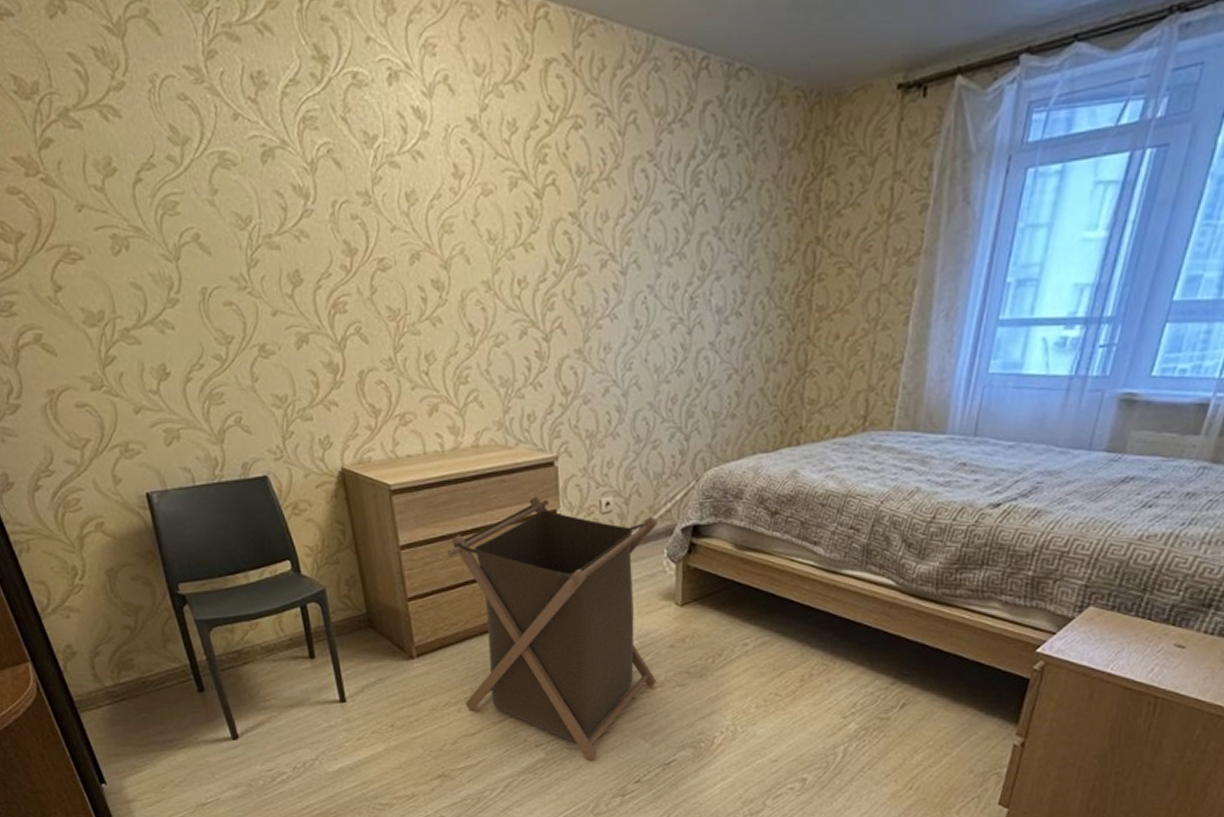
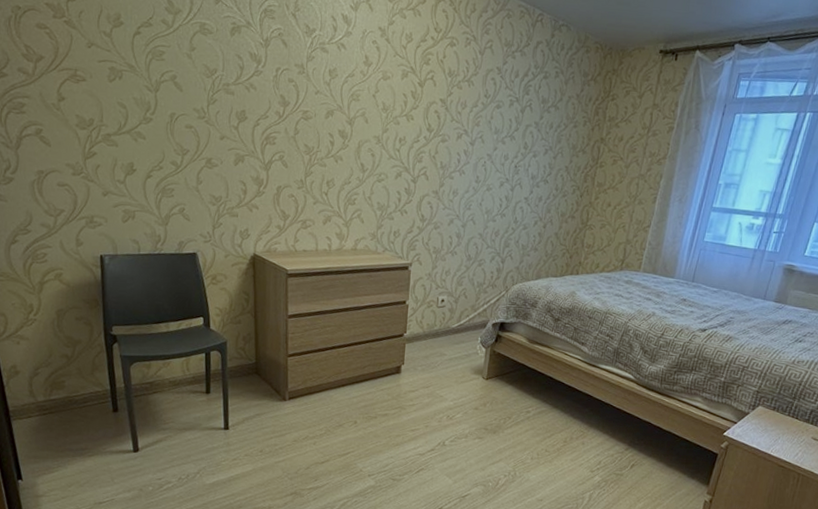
laundry basket: present [447,496,657,760] -> none [319,289,476,490]

